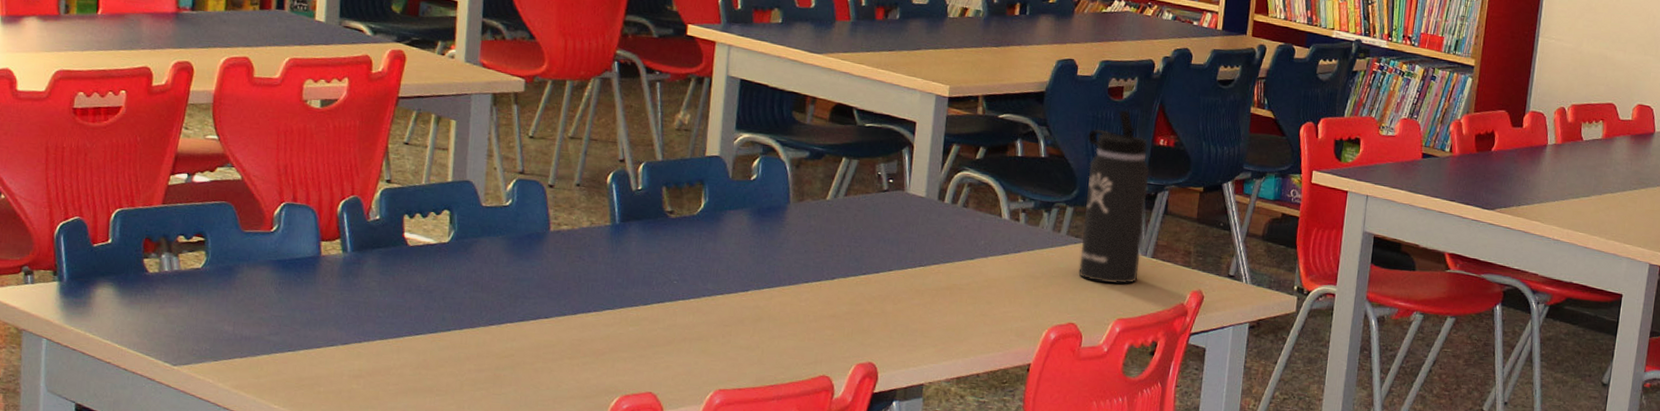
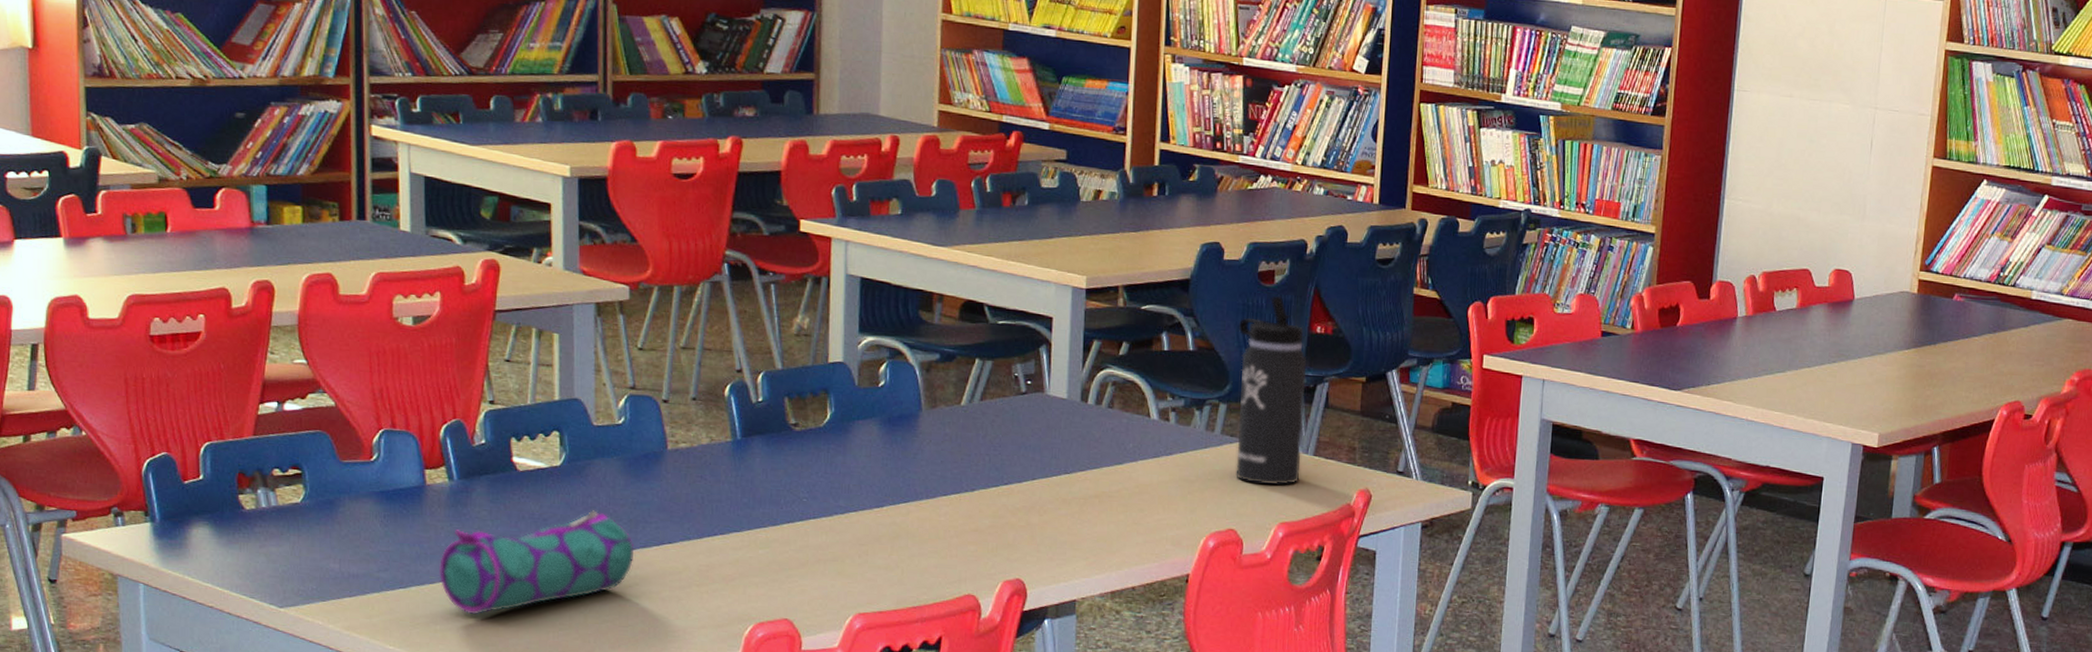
pencil case: none [327,284,513,379] -> present [439,509,635,615]

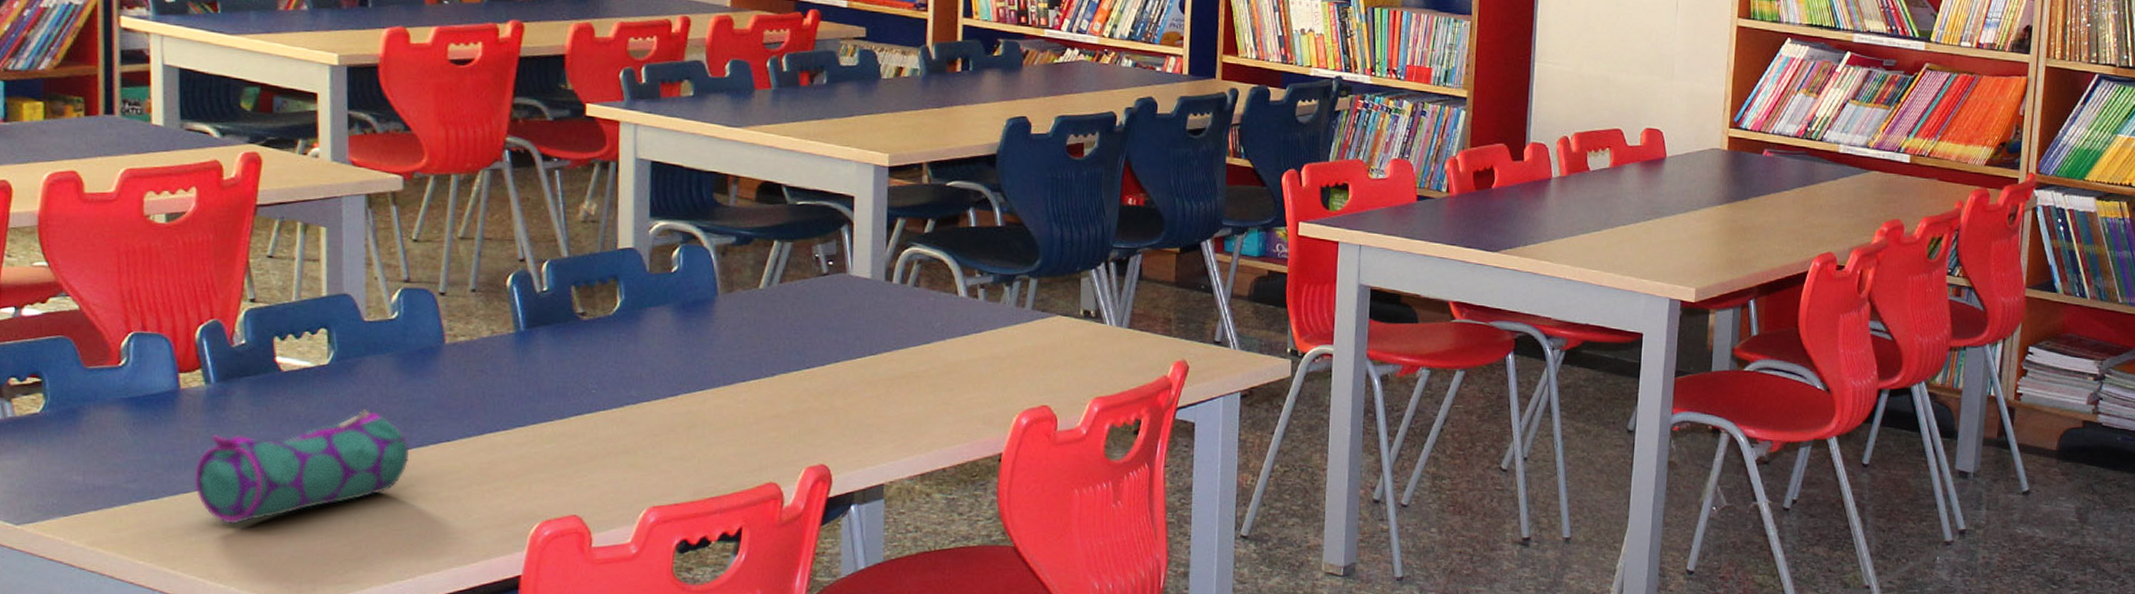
thermos bottle: present [1236,295,1307,485] -> none [1047,168,1119,359]

